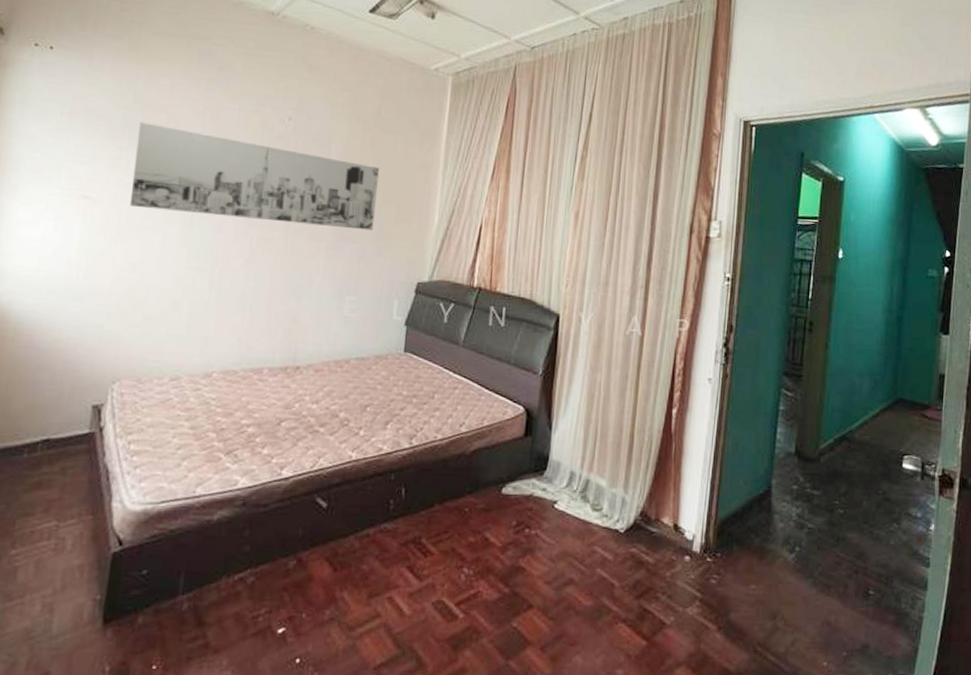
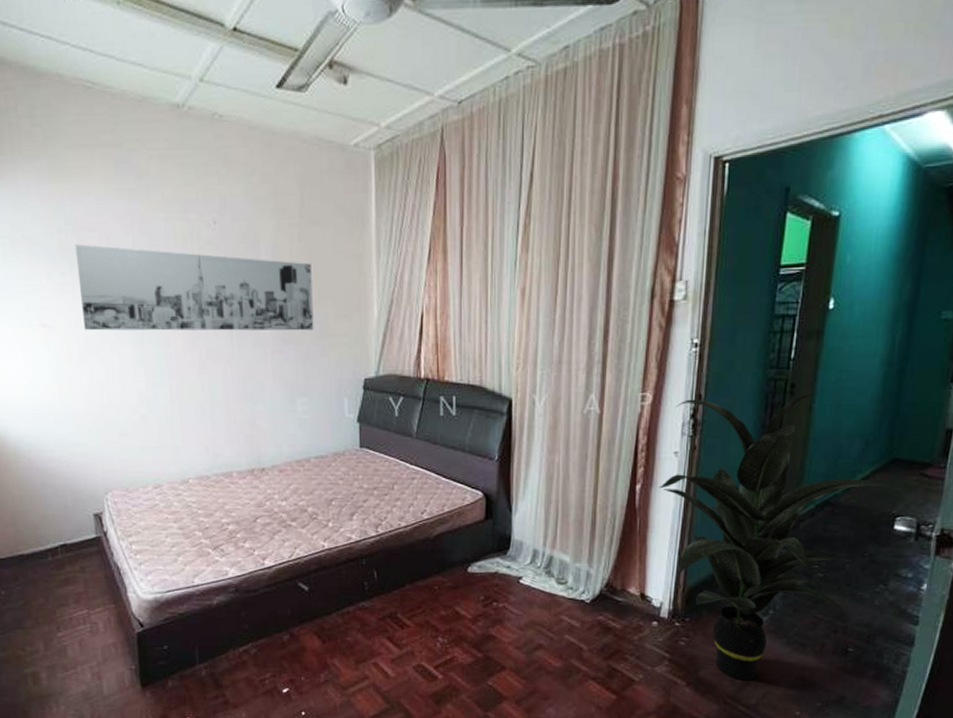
indoor plant: none [693,328,911,626] -> present [658,394,906,681]

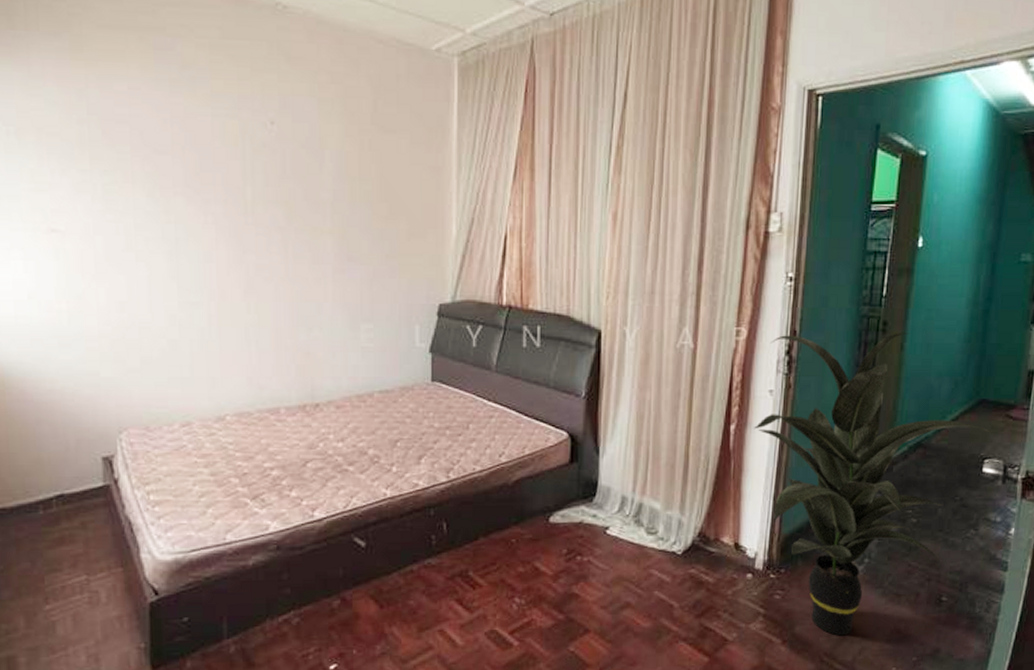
wall art: present [74,244,314,331] -> none [98,138,384,249]

